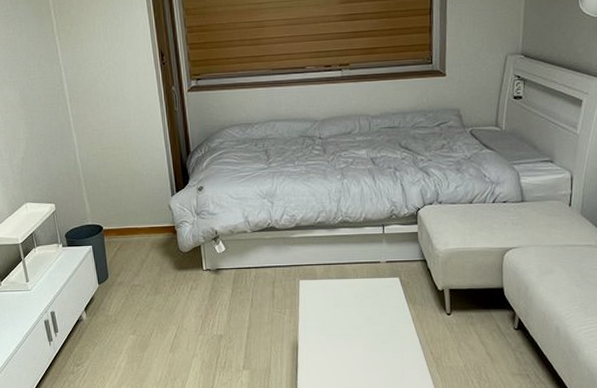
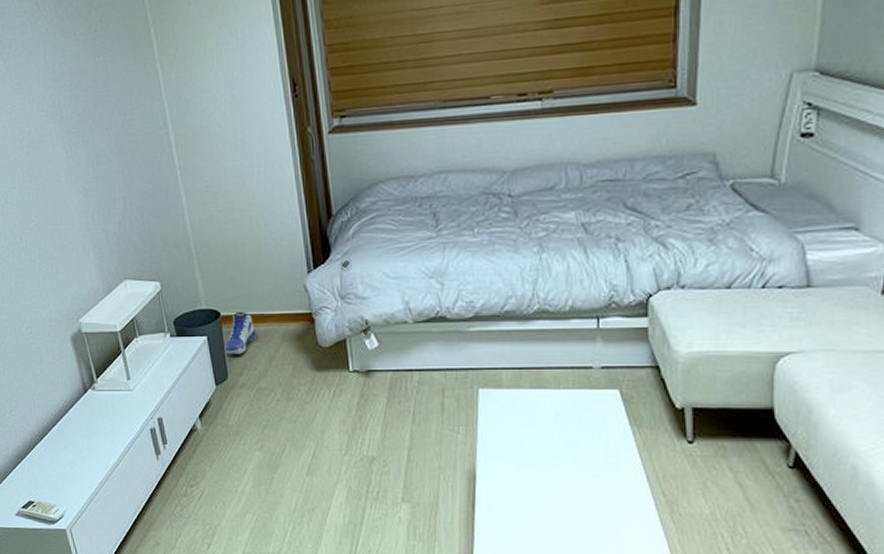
sneaker: none [106,226,132,260] -> present [224,311,257,355]

